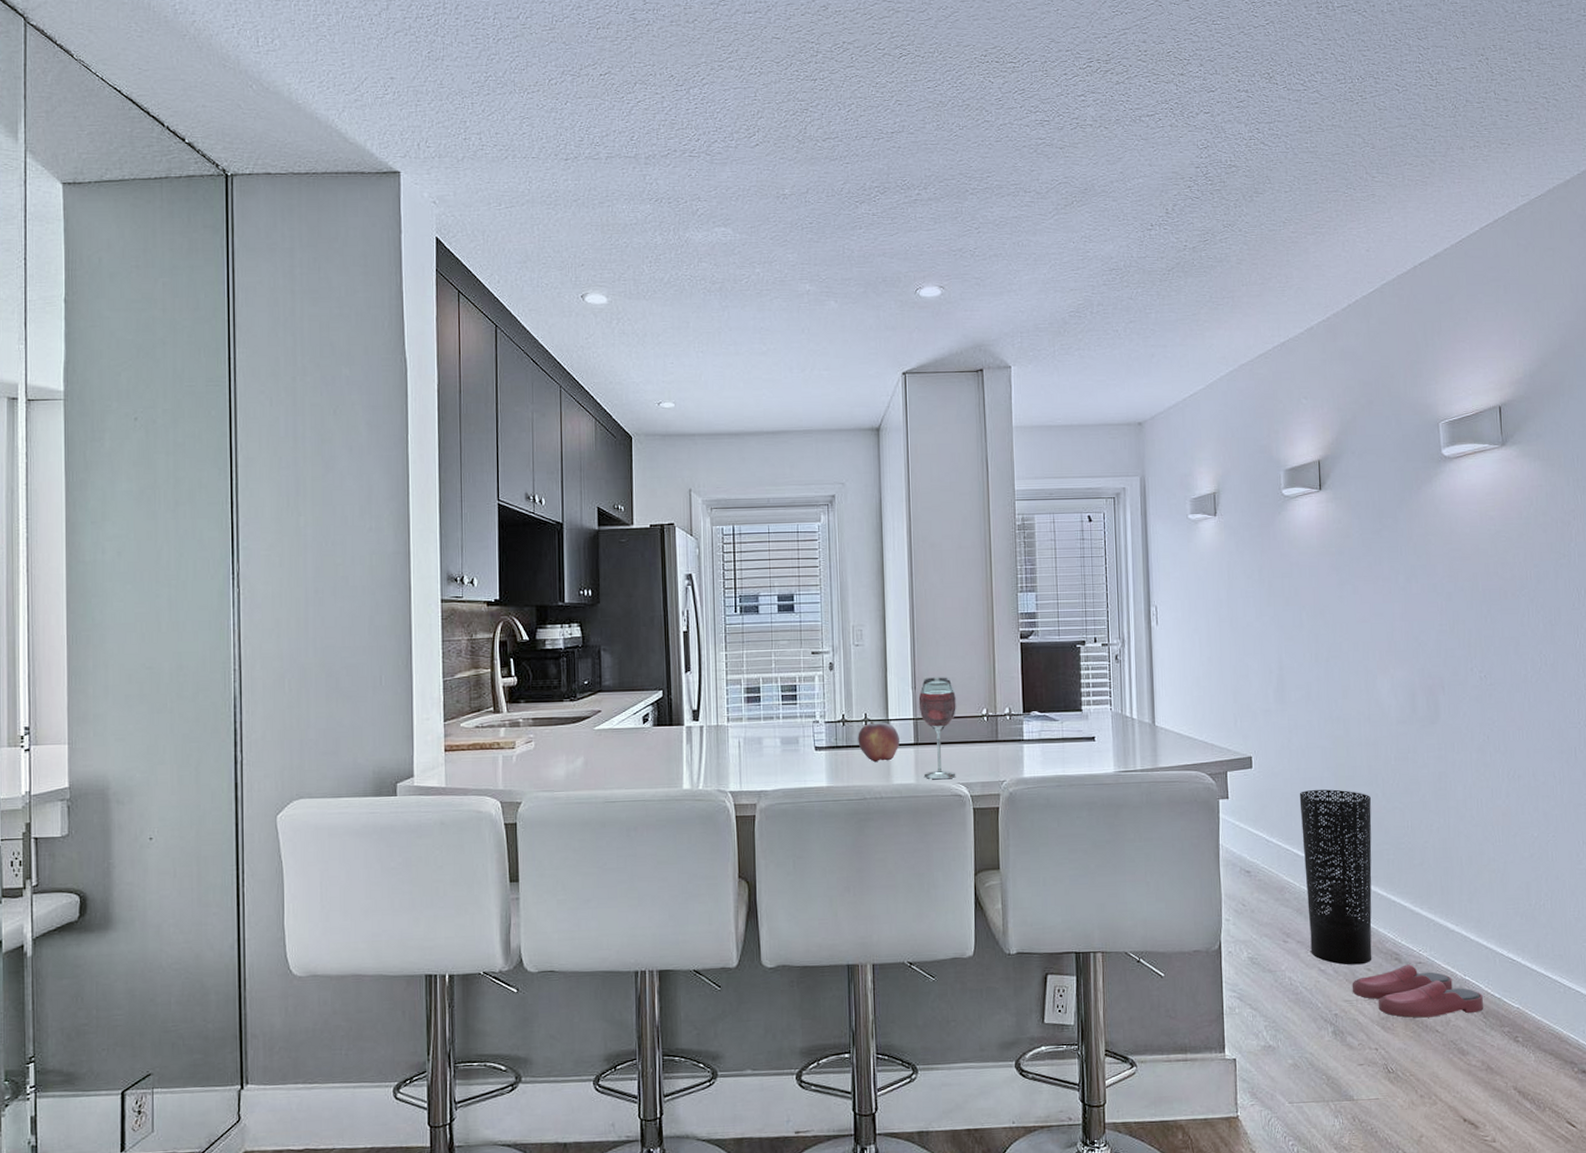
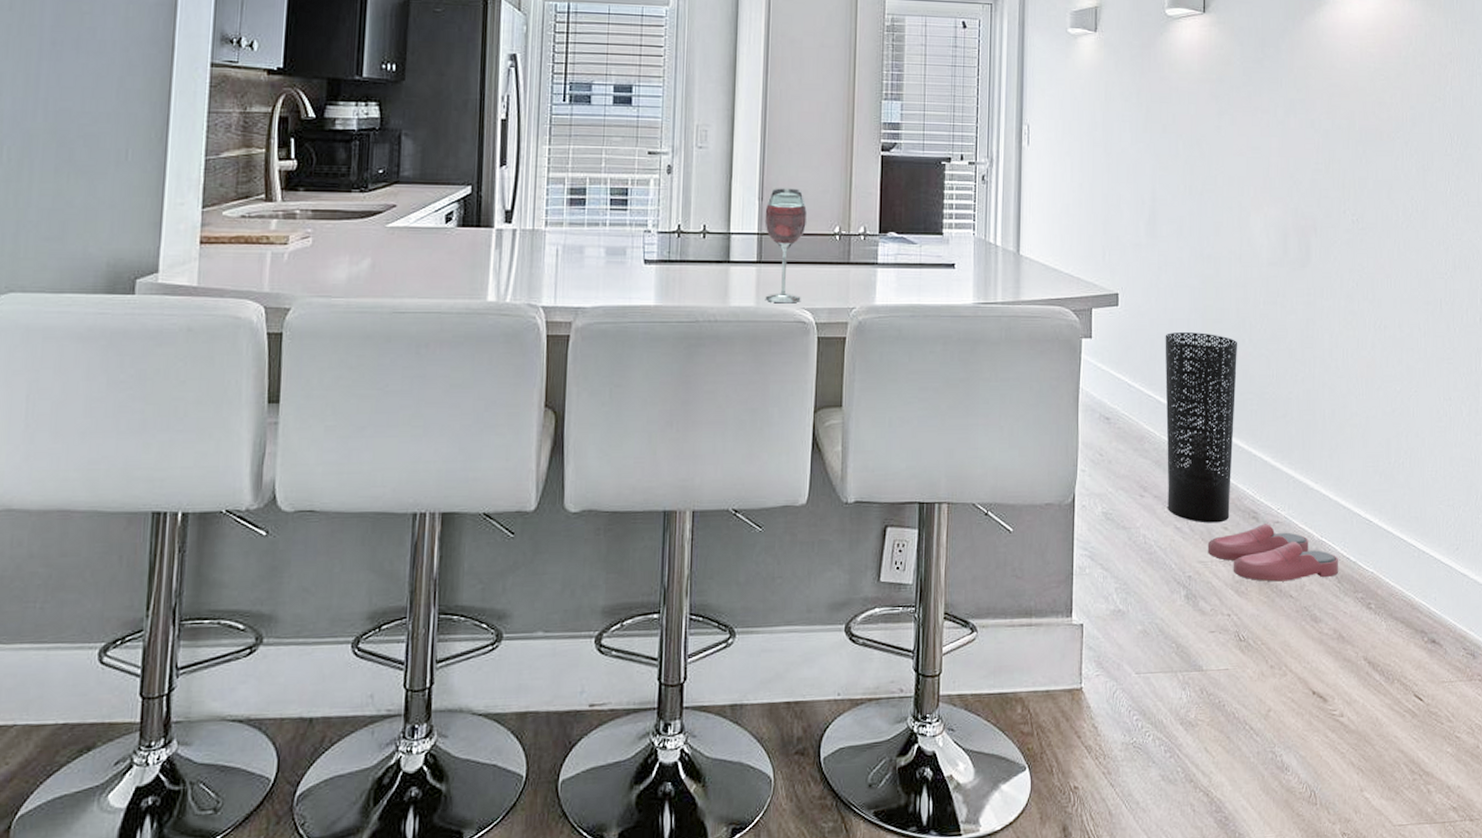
fruit: present [858,721,899,763] -> none [694,234,741,281]

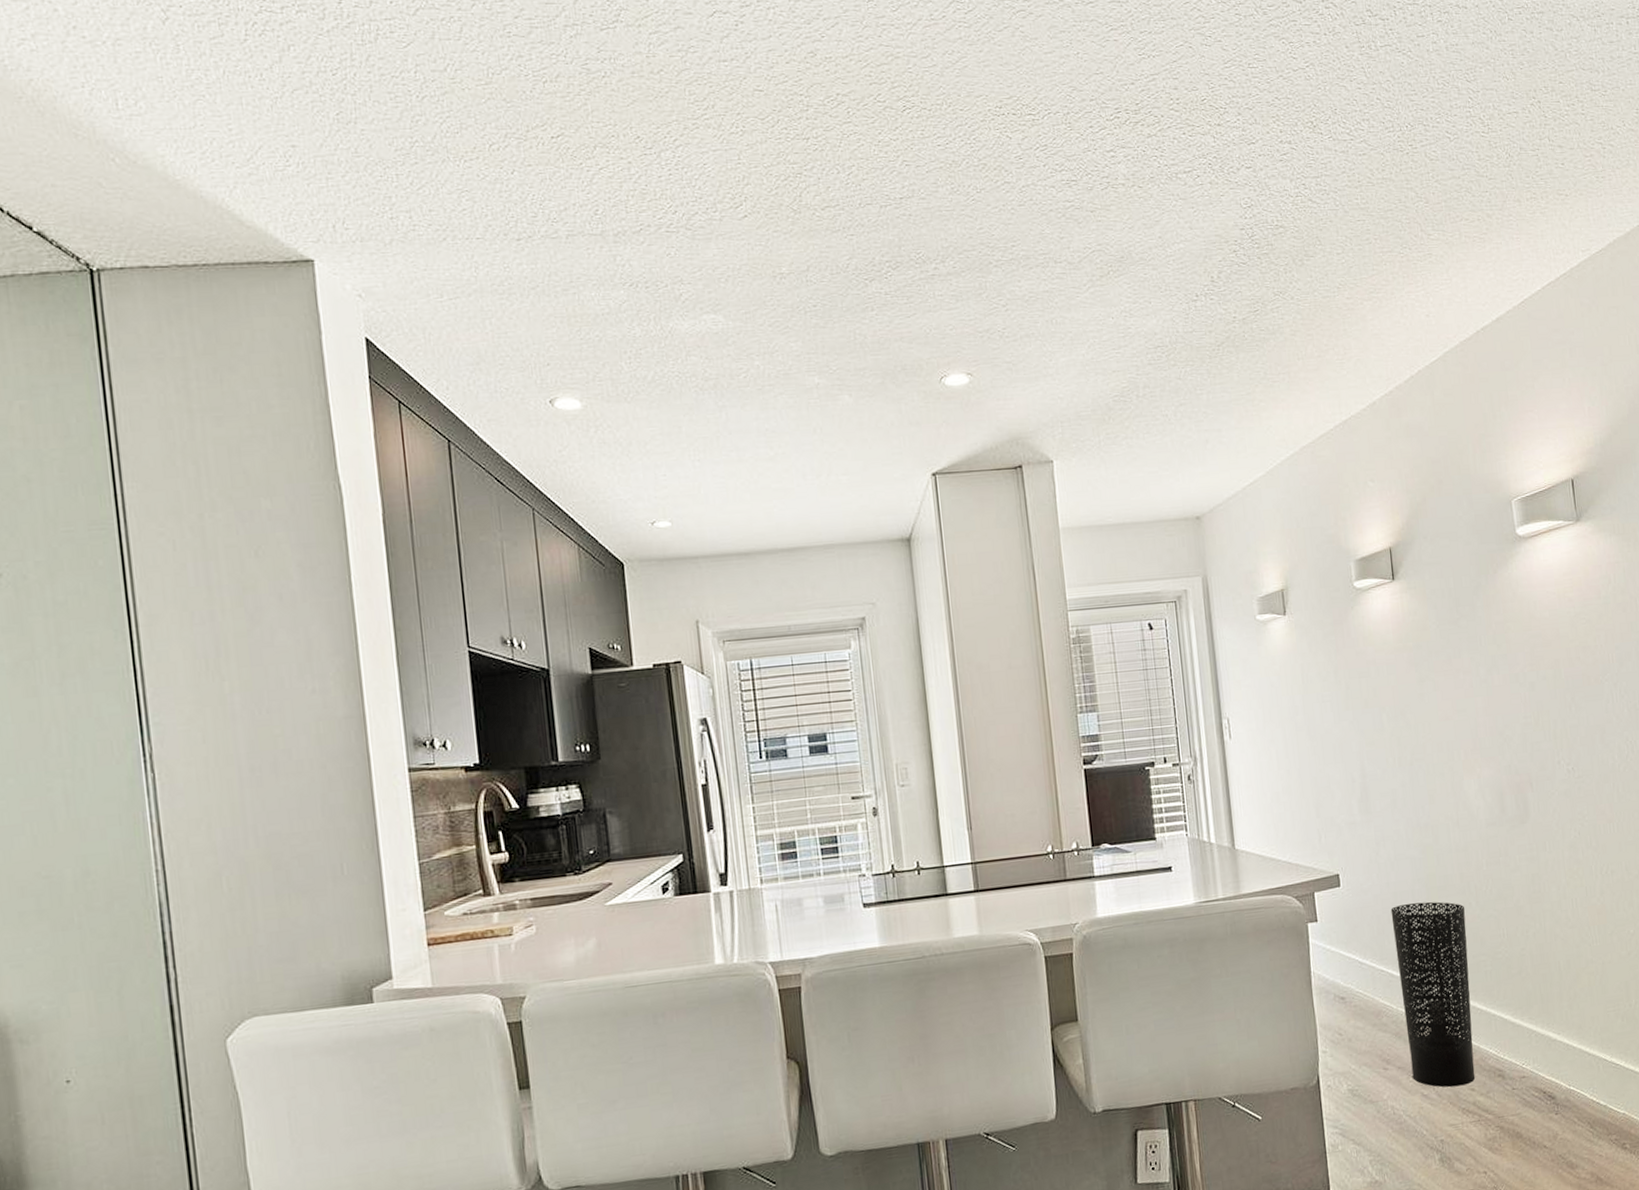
wineglass: present [765,188,808,304] -> none [975,813,1023,929]
slippers: present [1207,524,1338,582] -> none [1456,1079,1590,1136]

